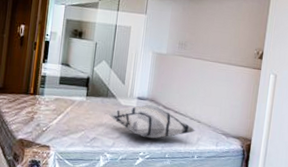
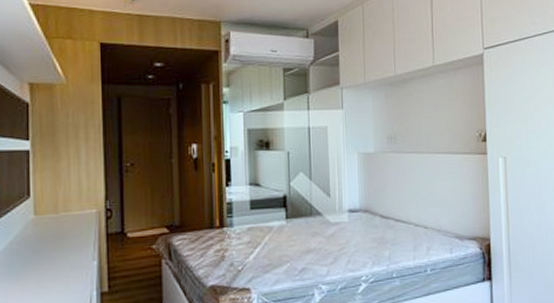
decorative pillow: present [109,104,196,139] -> none [317,216,424,258]

